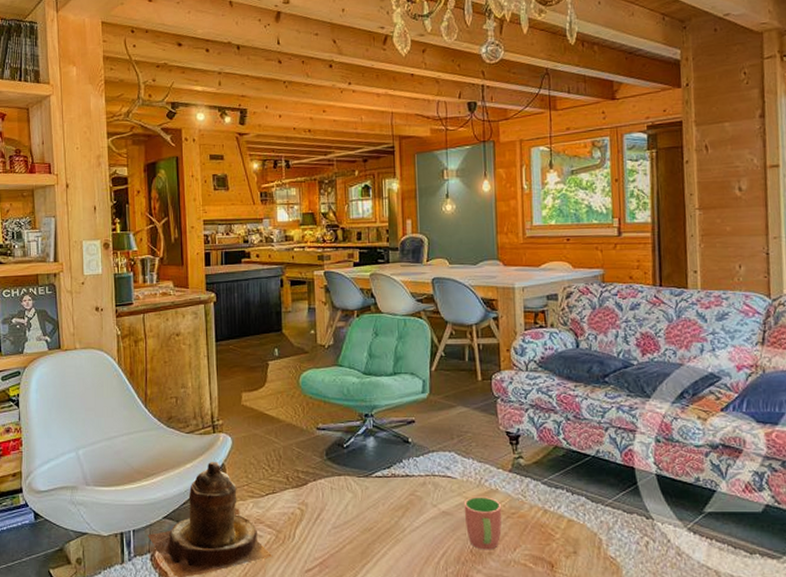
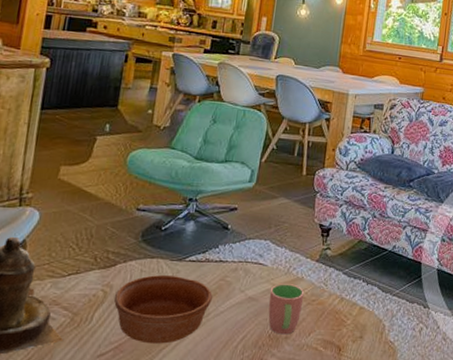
bowl: none [310,491,405,560] -> present [113,274,213,344]

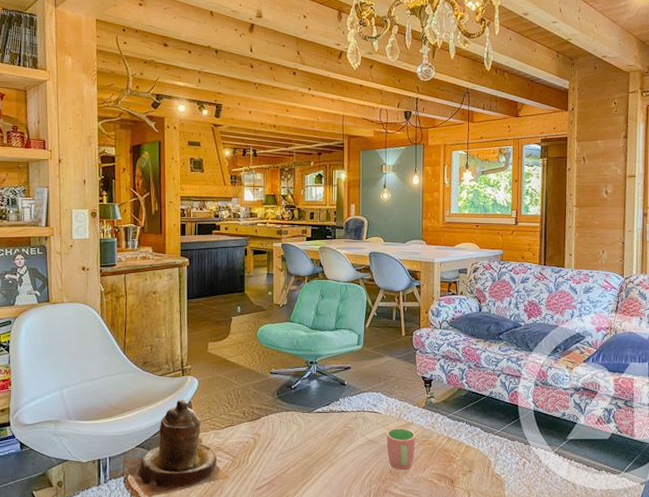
bowl: present [113,274,213,344] -> none [262,424,339,479]

